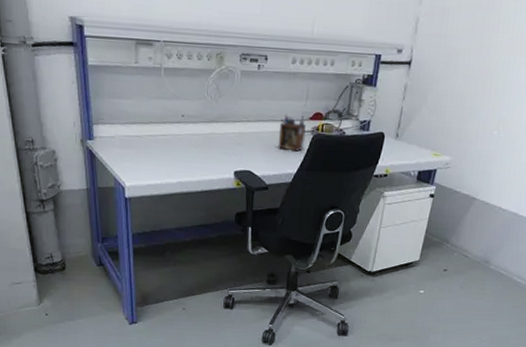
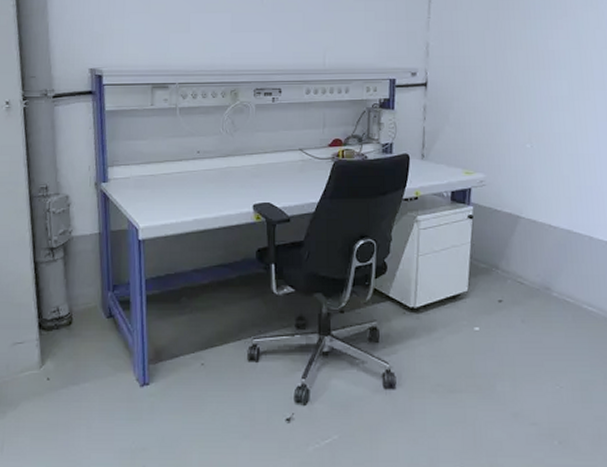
desk organizer: present [278,114,306,152] -> none [297,143,326,180]

